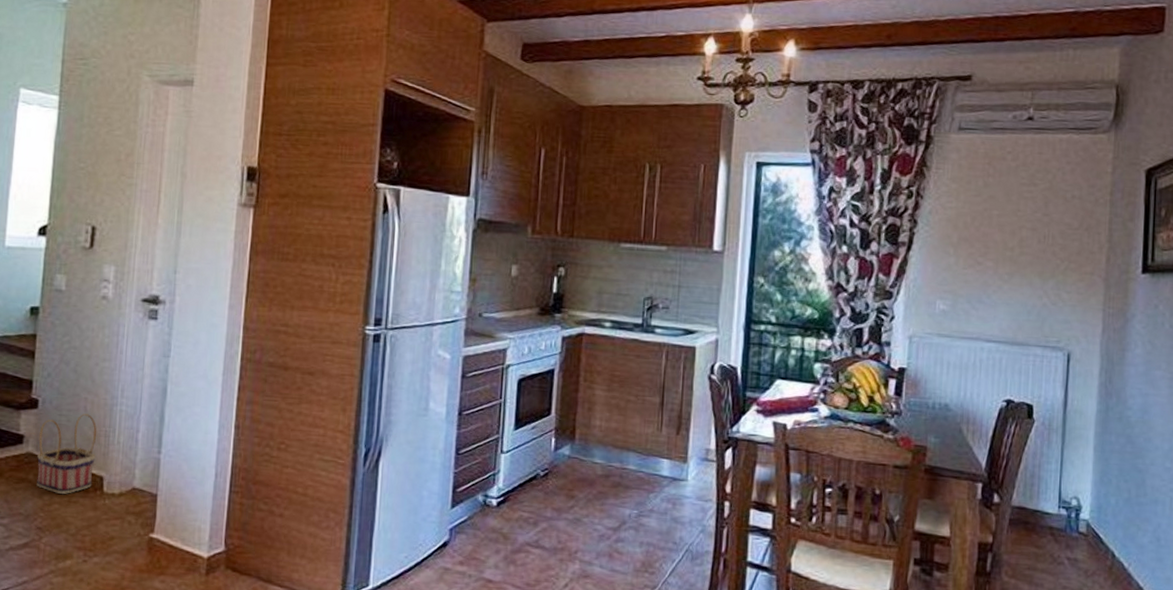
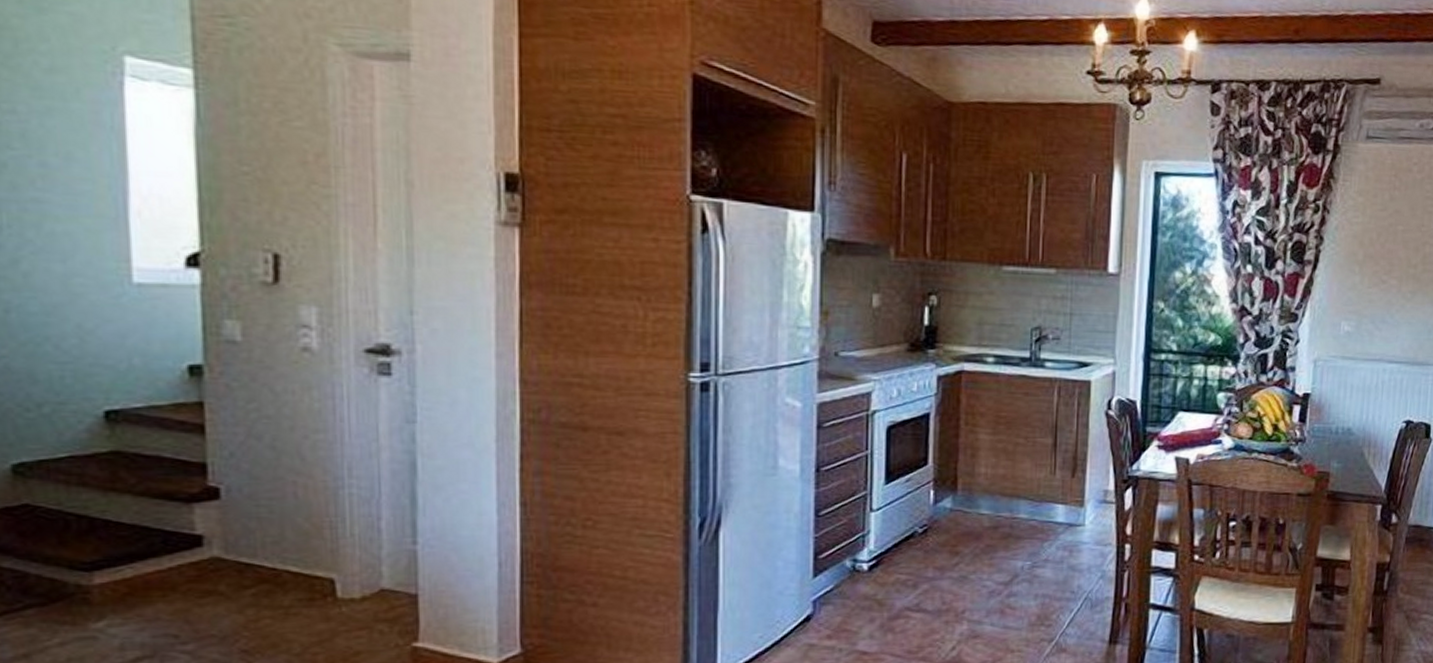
basket: present [36,414,97,494] -> none [227,502,319,605]

